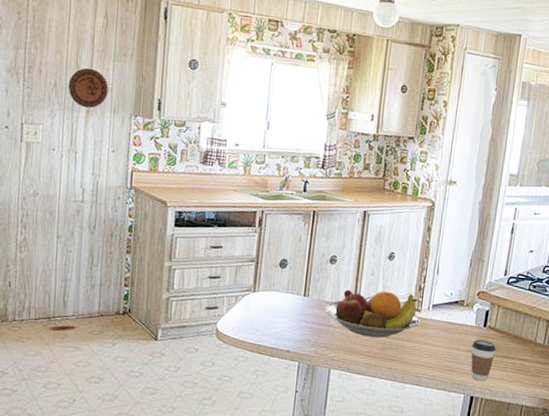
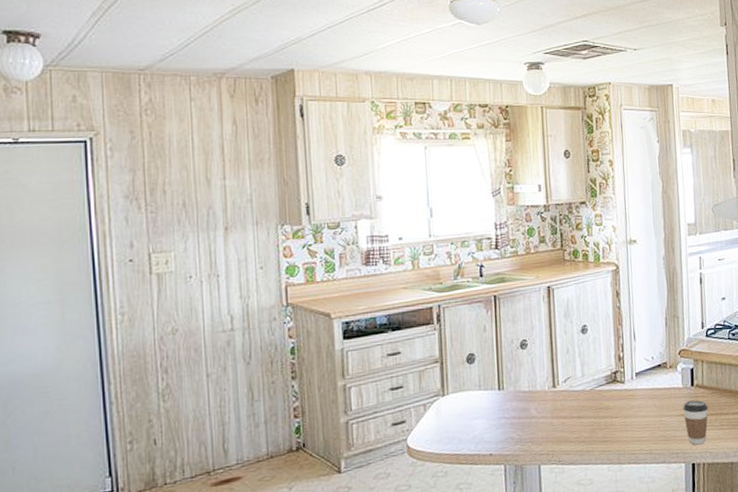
decorative plate: present [68,67,109,108] -> none [199,180,247,225]
fruit bowl: present [324,289,420,338] -> none [522,366,625,422]

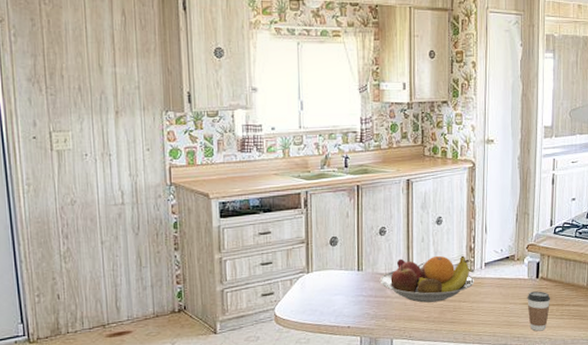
fruit bowl: none [522,366,625,422] -> present [379,255,474,303]

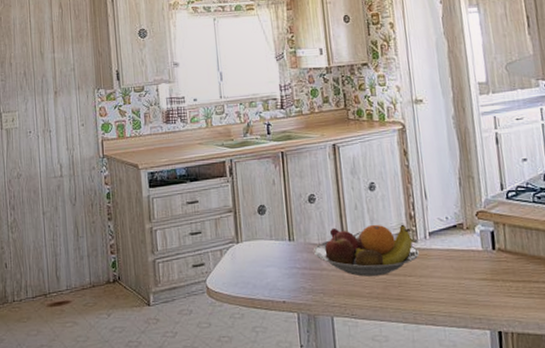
coffee cup: present [527,291,551,331] -> none [484,264,515,313]

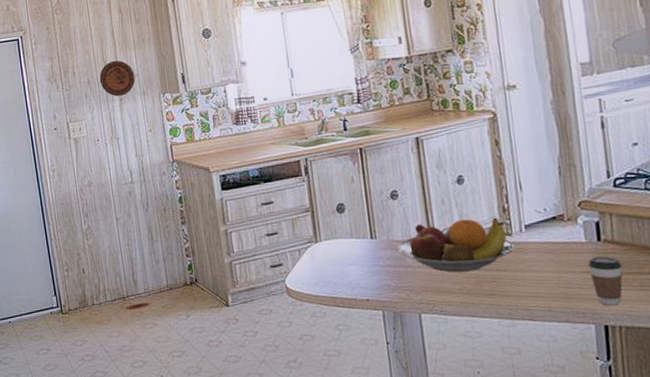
decorative plate: none [35,53,71,90] -> present [99,60,136,97]
coffee cup: none [484,264,515,313] -> present [588,256,623,306]

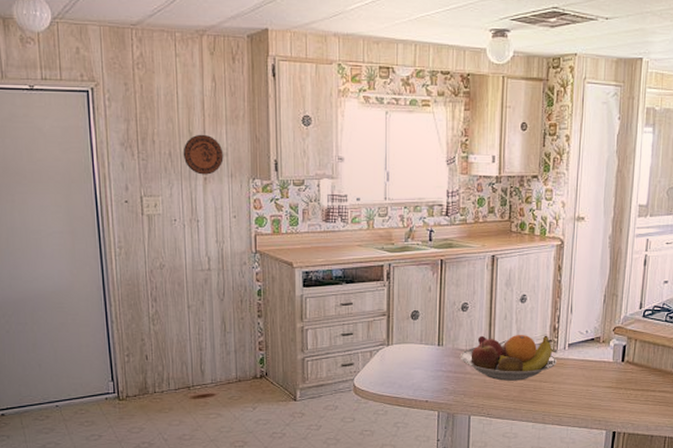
coffee cup: present [588,256,623,306] -> none [610,375,636,416]

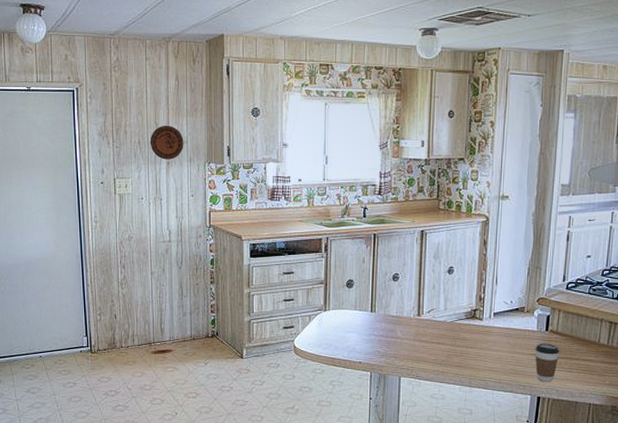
fruit bowl: present [459,334,556,381] -> none [391,303,482,346]
coffee cup: none [610,375,636,416] -> present [535,343,560,382]

